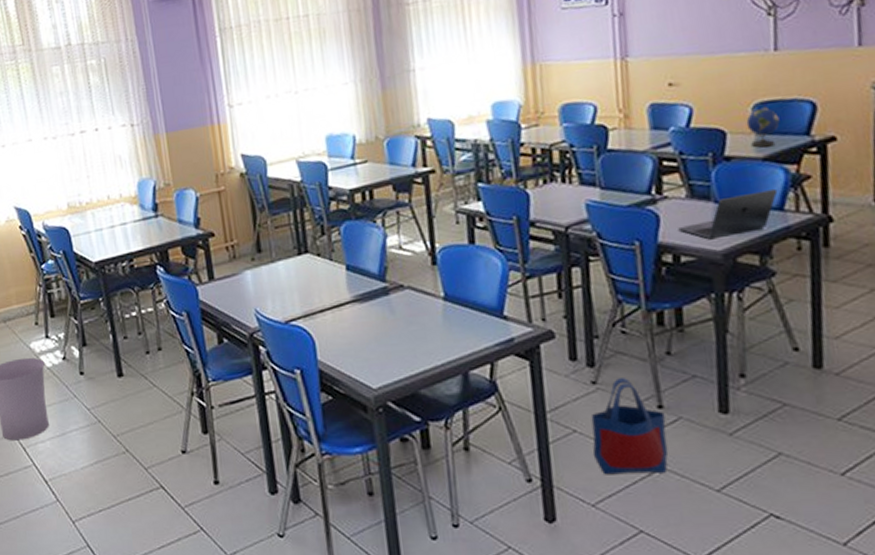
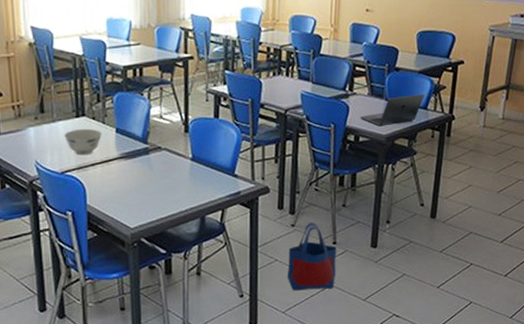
bowl: none [285,267,330,301] -> present [64,128,102,156]
globe: present [746,105,780,148] -> none [412,34,432,64]

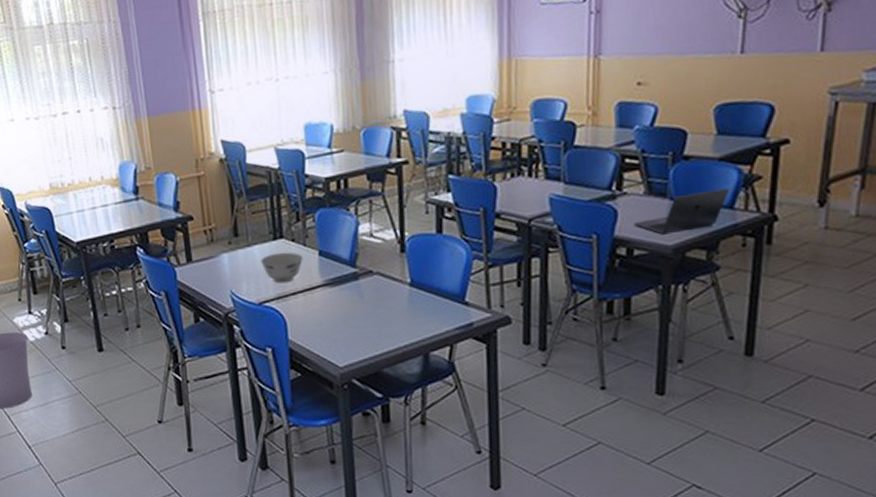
tote bag: present [287,222,337,291] -> none [538,361,607,448]

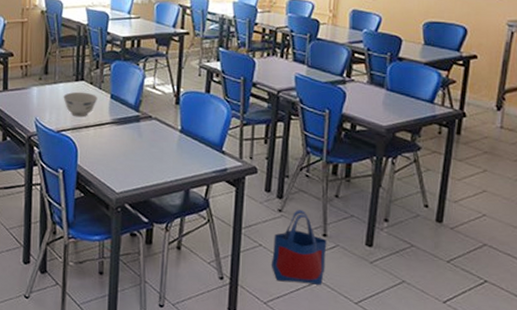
tote bag: none [538,361,607,448] -> present [271,210,327,285]
laptop: present [634,189,730,235] -> none [358,86,431,117]

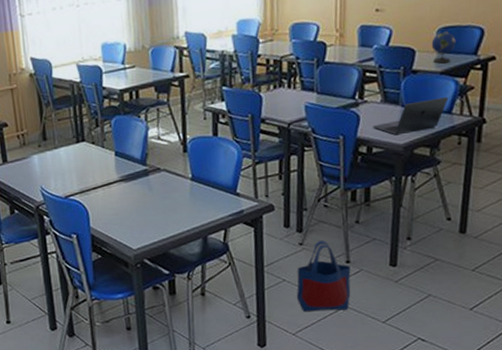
bowl: present [63,91,98,117] -> none [66,153,102,180]
laptop: none [358,86,431,117] -> present [373,97,449,136]
globe: none [417,25,441,55] -> present [431,30,456,64]

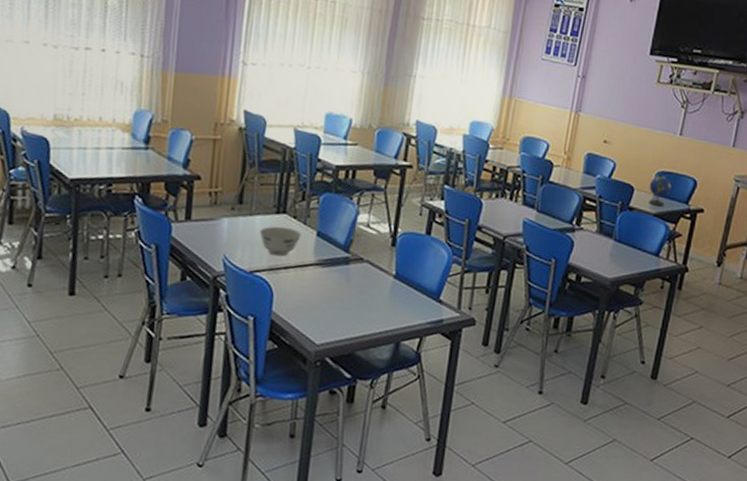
bowl: none [66,153,102,180] -> present [259,226,301,257]
tote bag: present [296,240,351,312] -> none [482,365,542,445]
laptop: present [373,97,449,136] -> none [585,238,658,269]

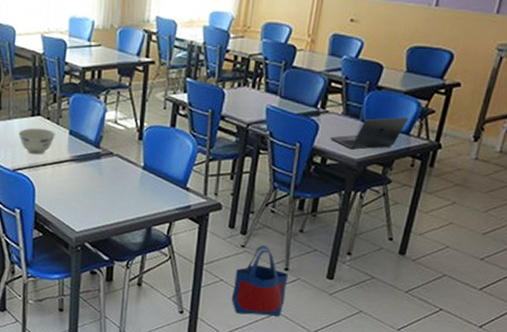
tote bag: none [482,365,542,445] -> present [231,245,289,316]
laptop: none [585,238,658,269] -> present [330,117,409,150]
globe: present [649,175,672,207] -> none [399,50,425,83]

